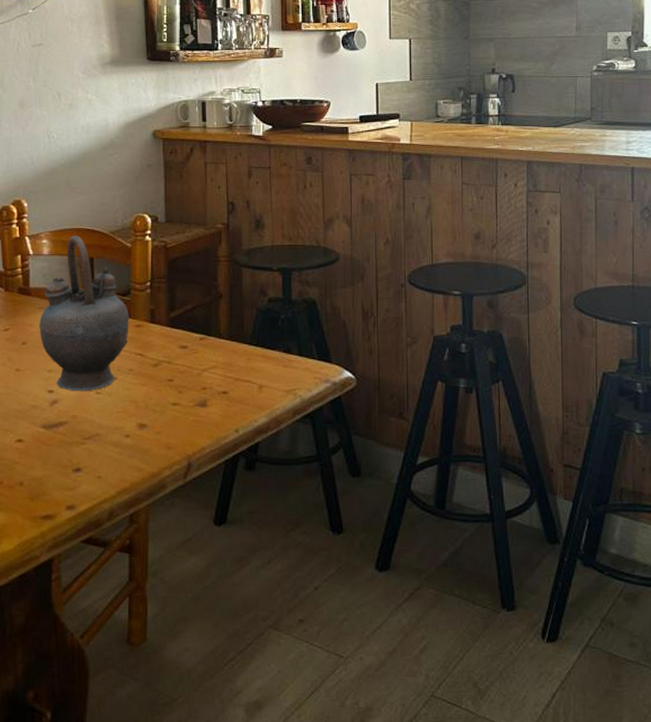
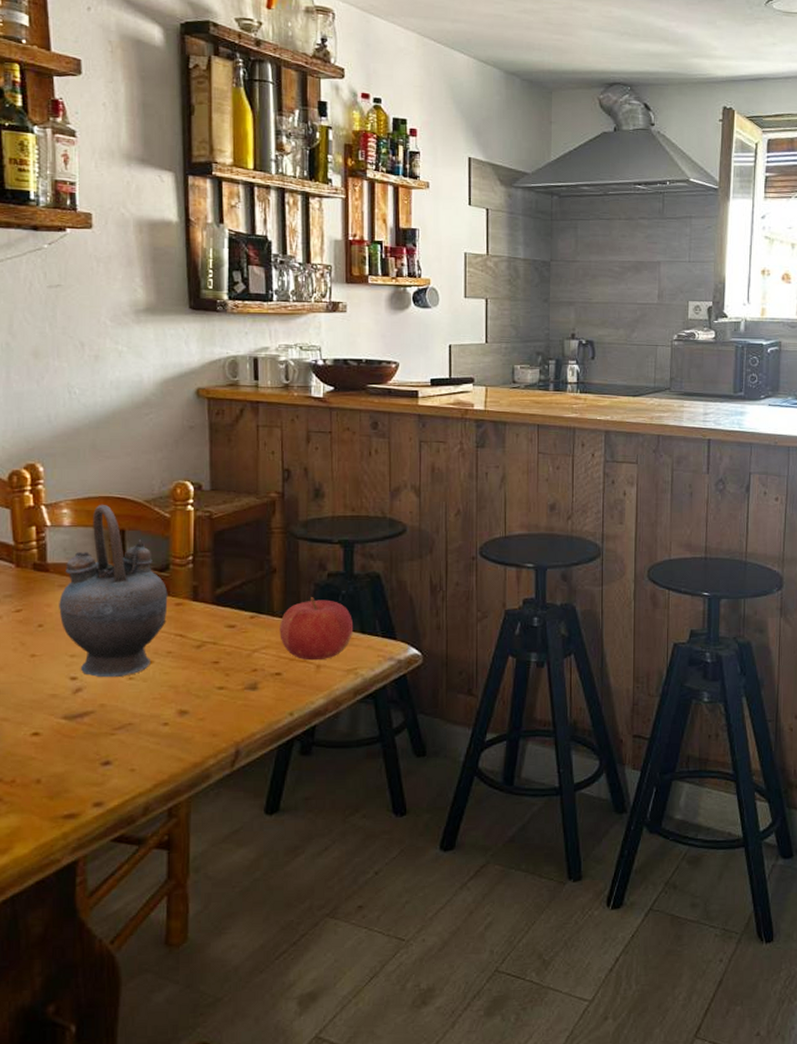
fruit: none [226,321,292,381] -> present [280,597,354,661]

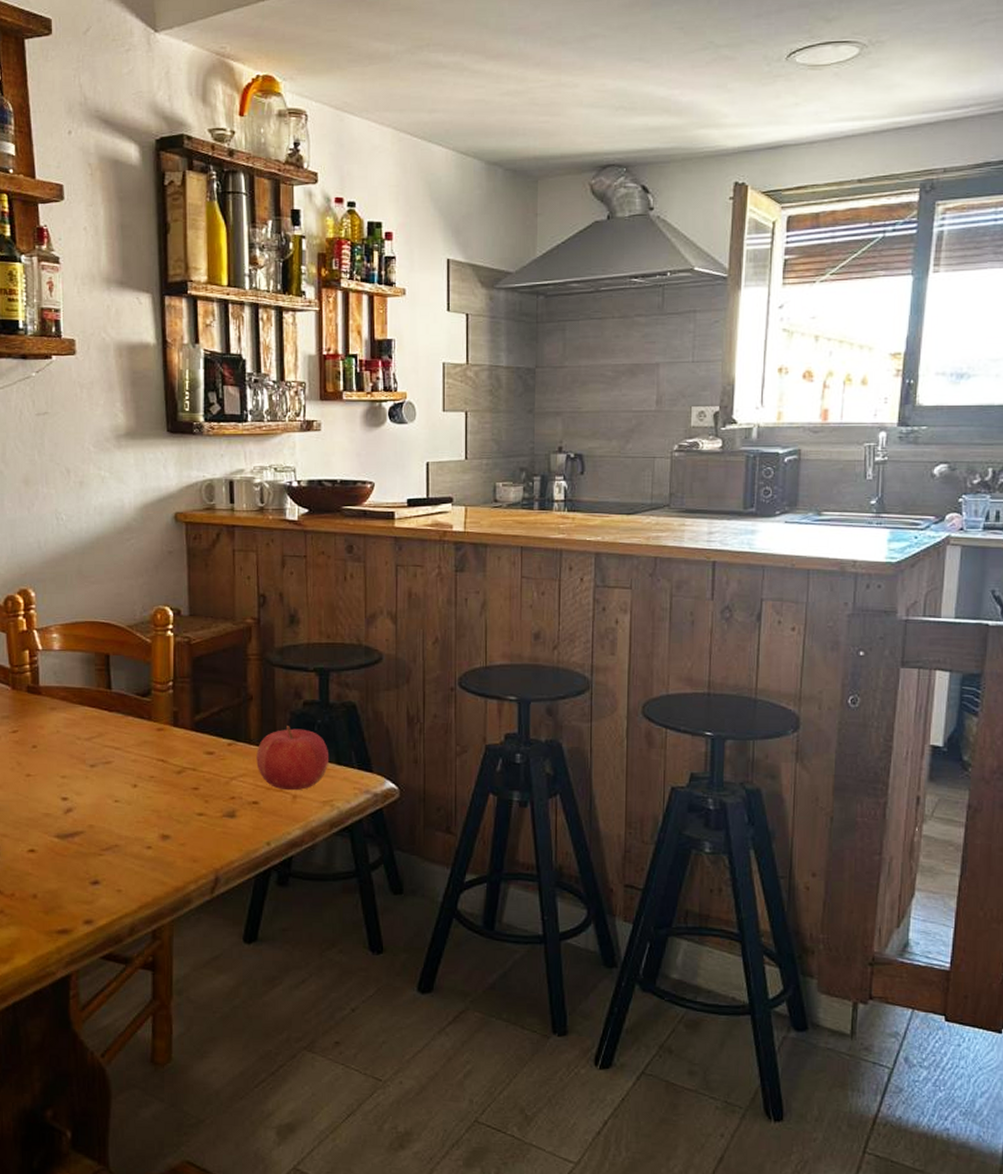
teapot: present [59,505,168,678] -> none [51,630,150,800]

